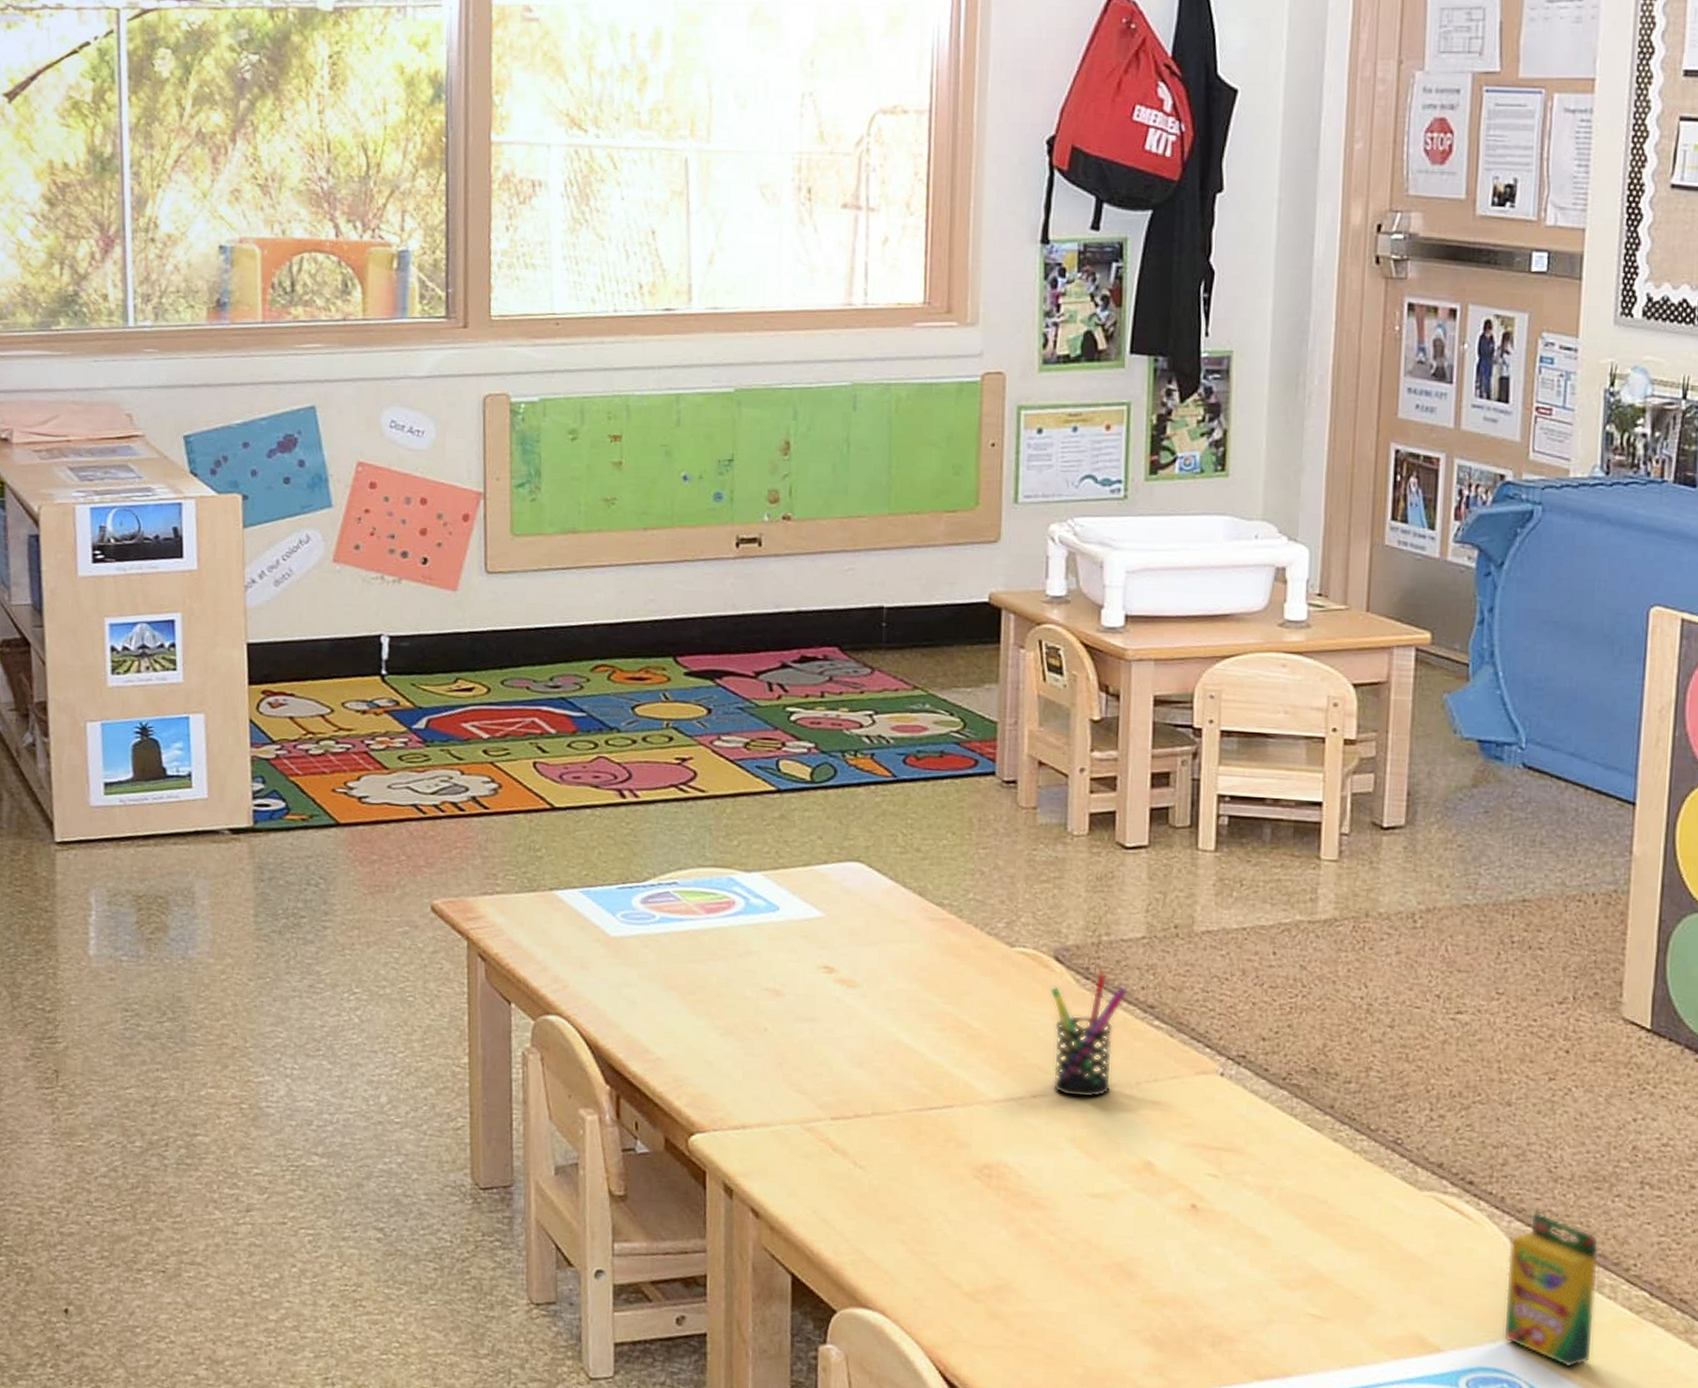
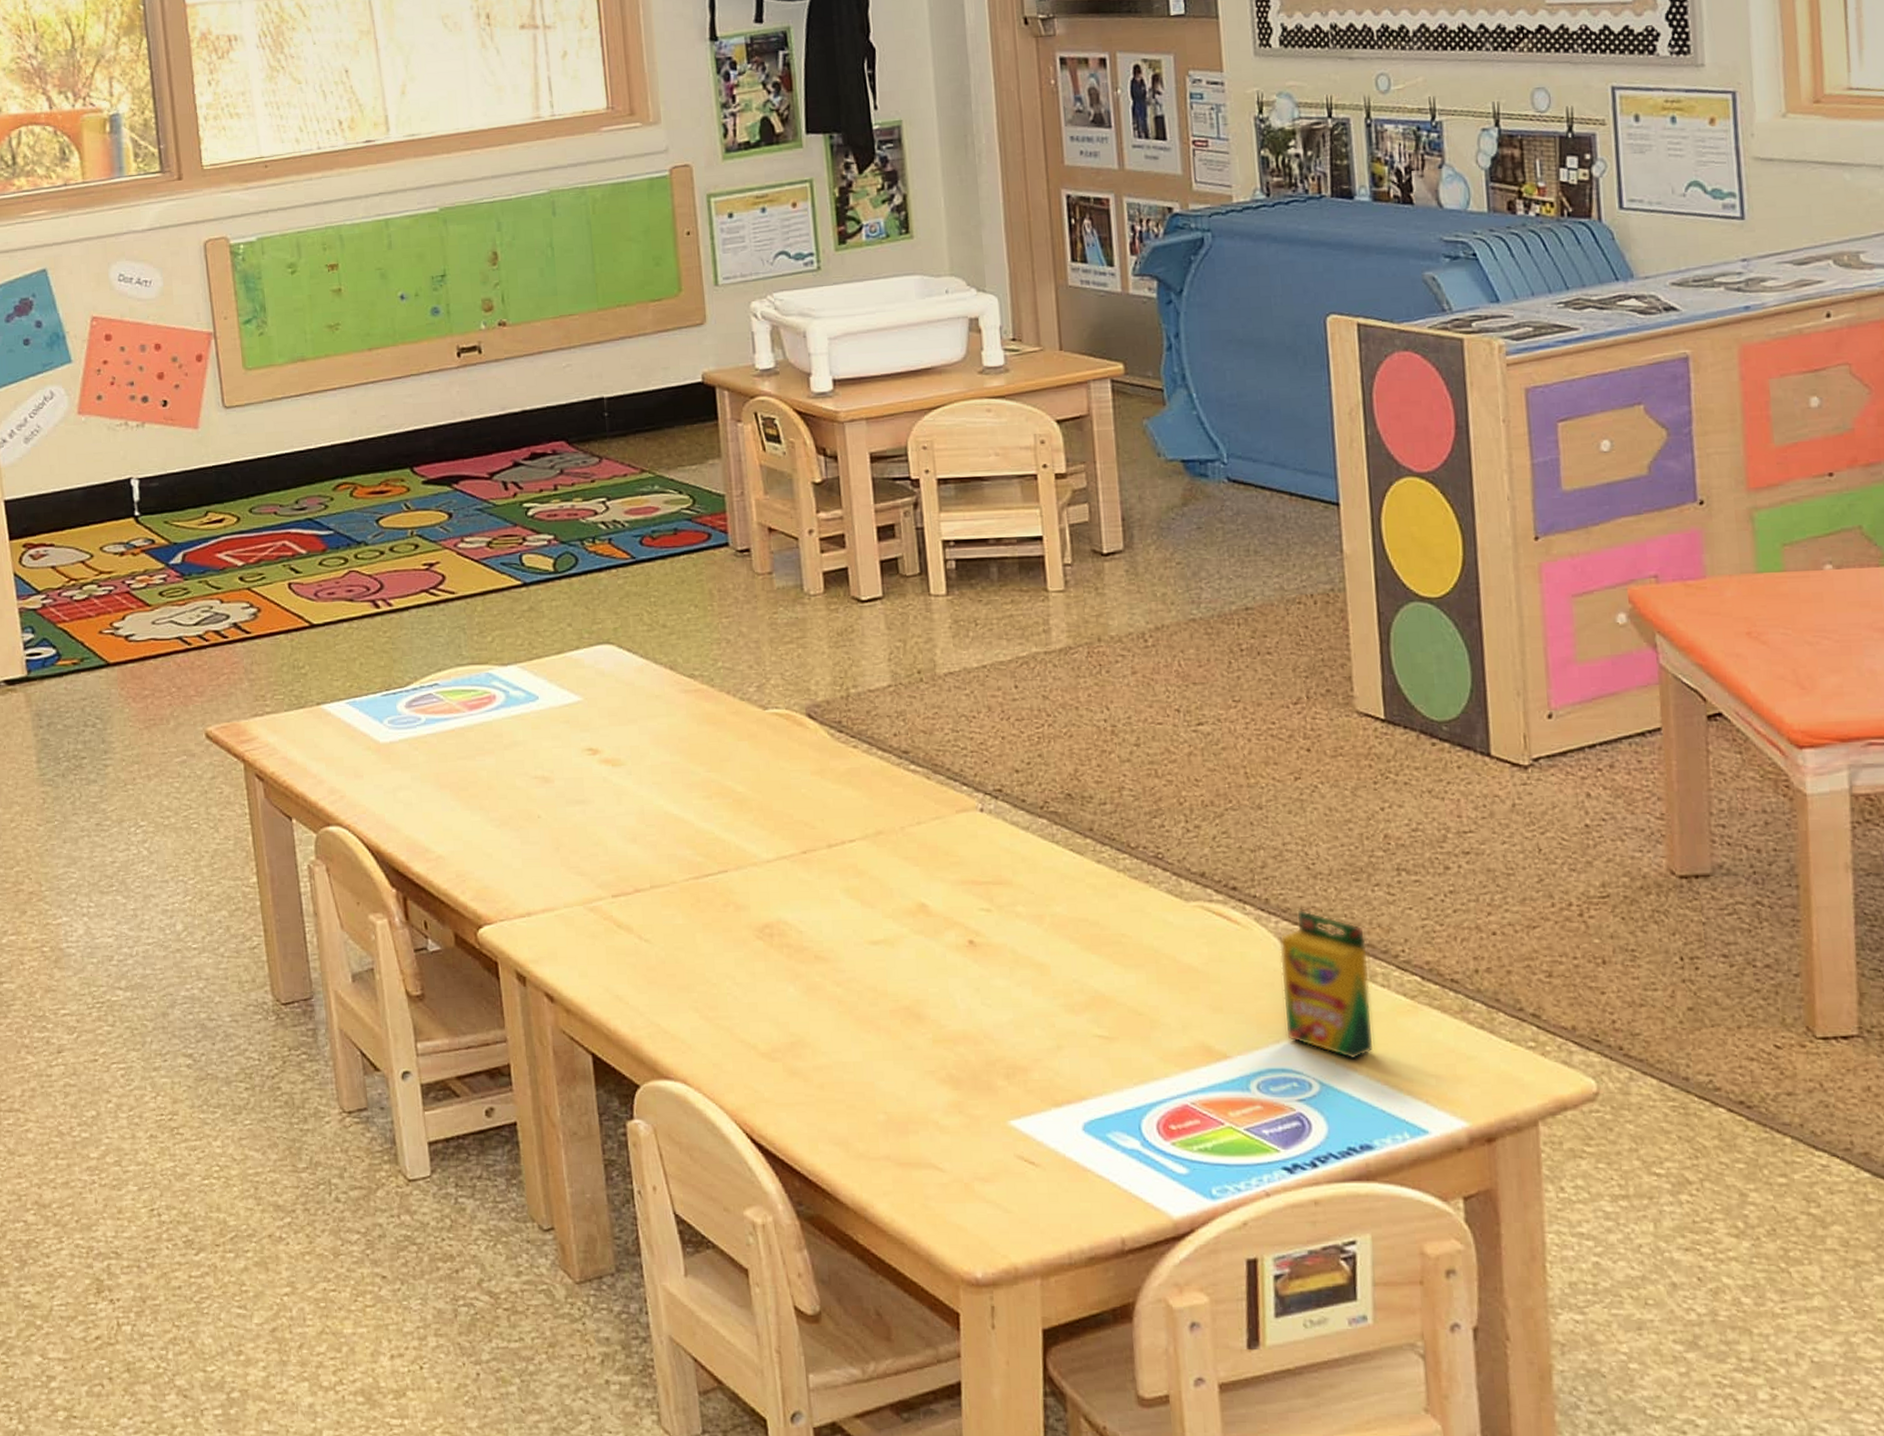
pen holder: present [1050,971,1128,1099] -> none [807,723,881,849]

